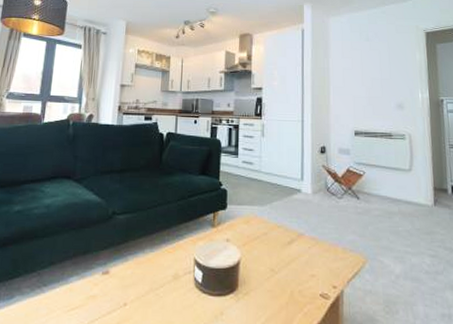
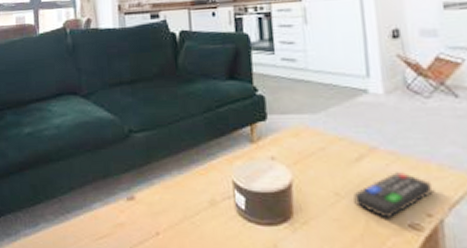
remote control: none [284,254,338,290] -> present [353,172,433,219]

